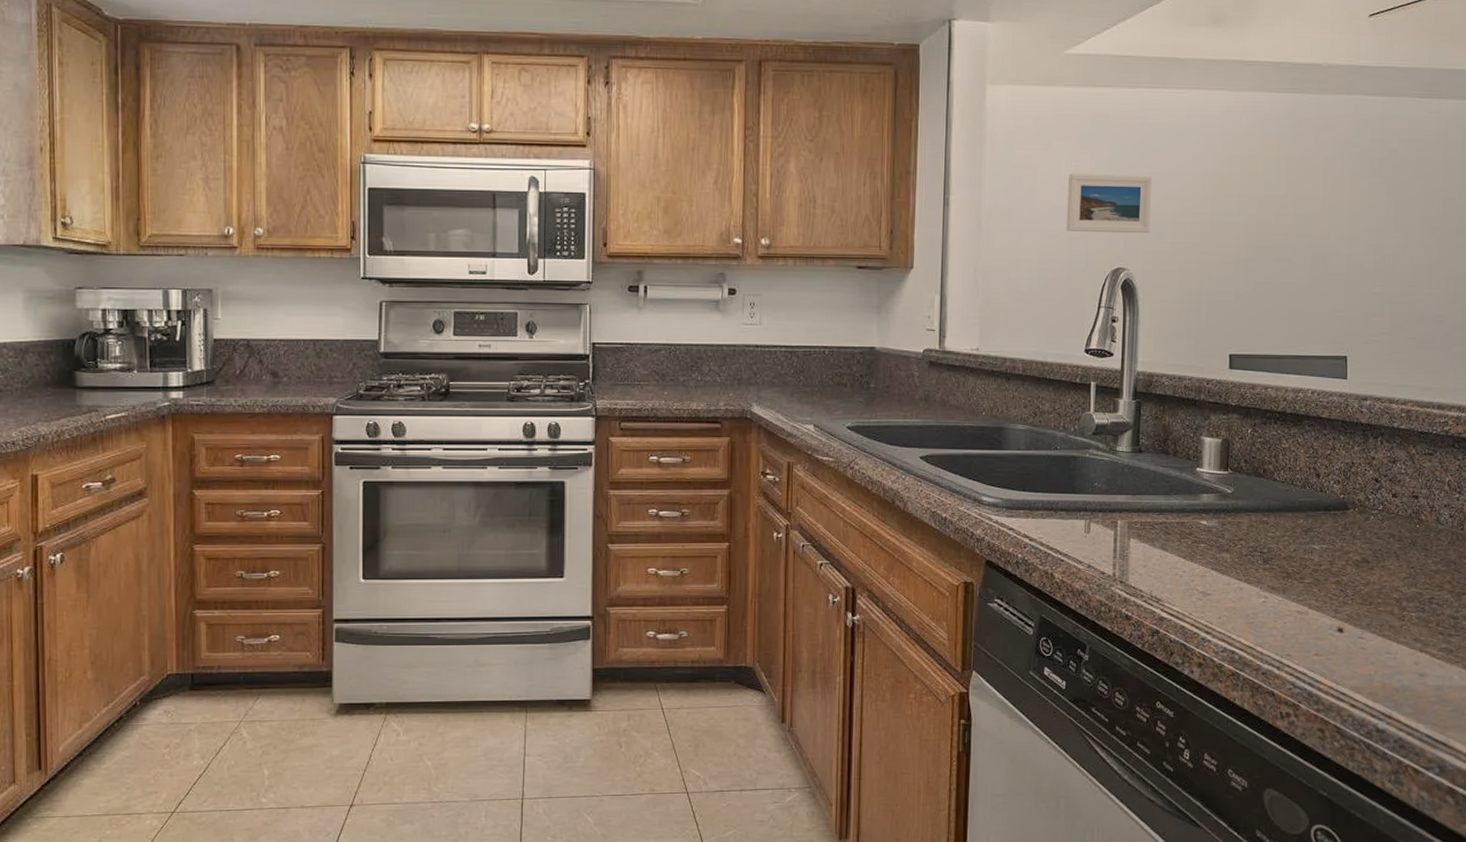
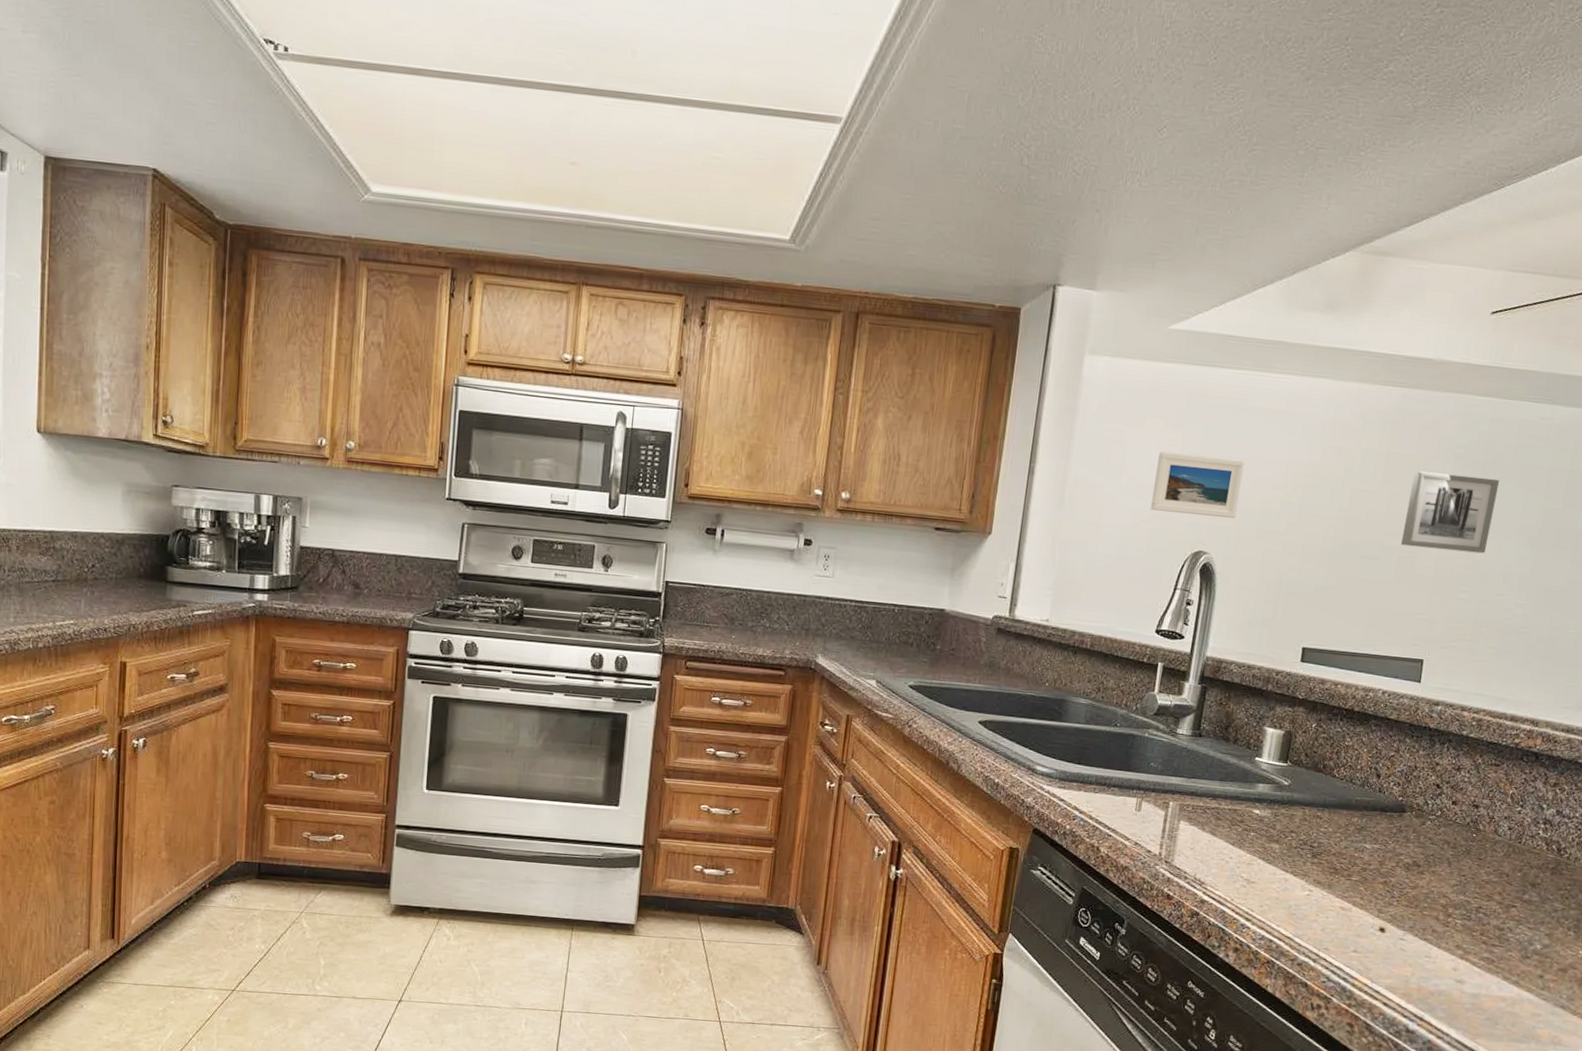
wall art: none [1311,172,1397,248] -> present [1400,471,1499,554]

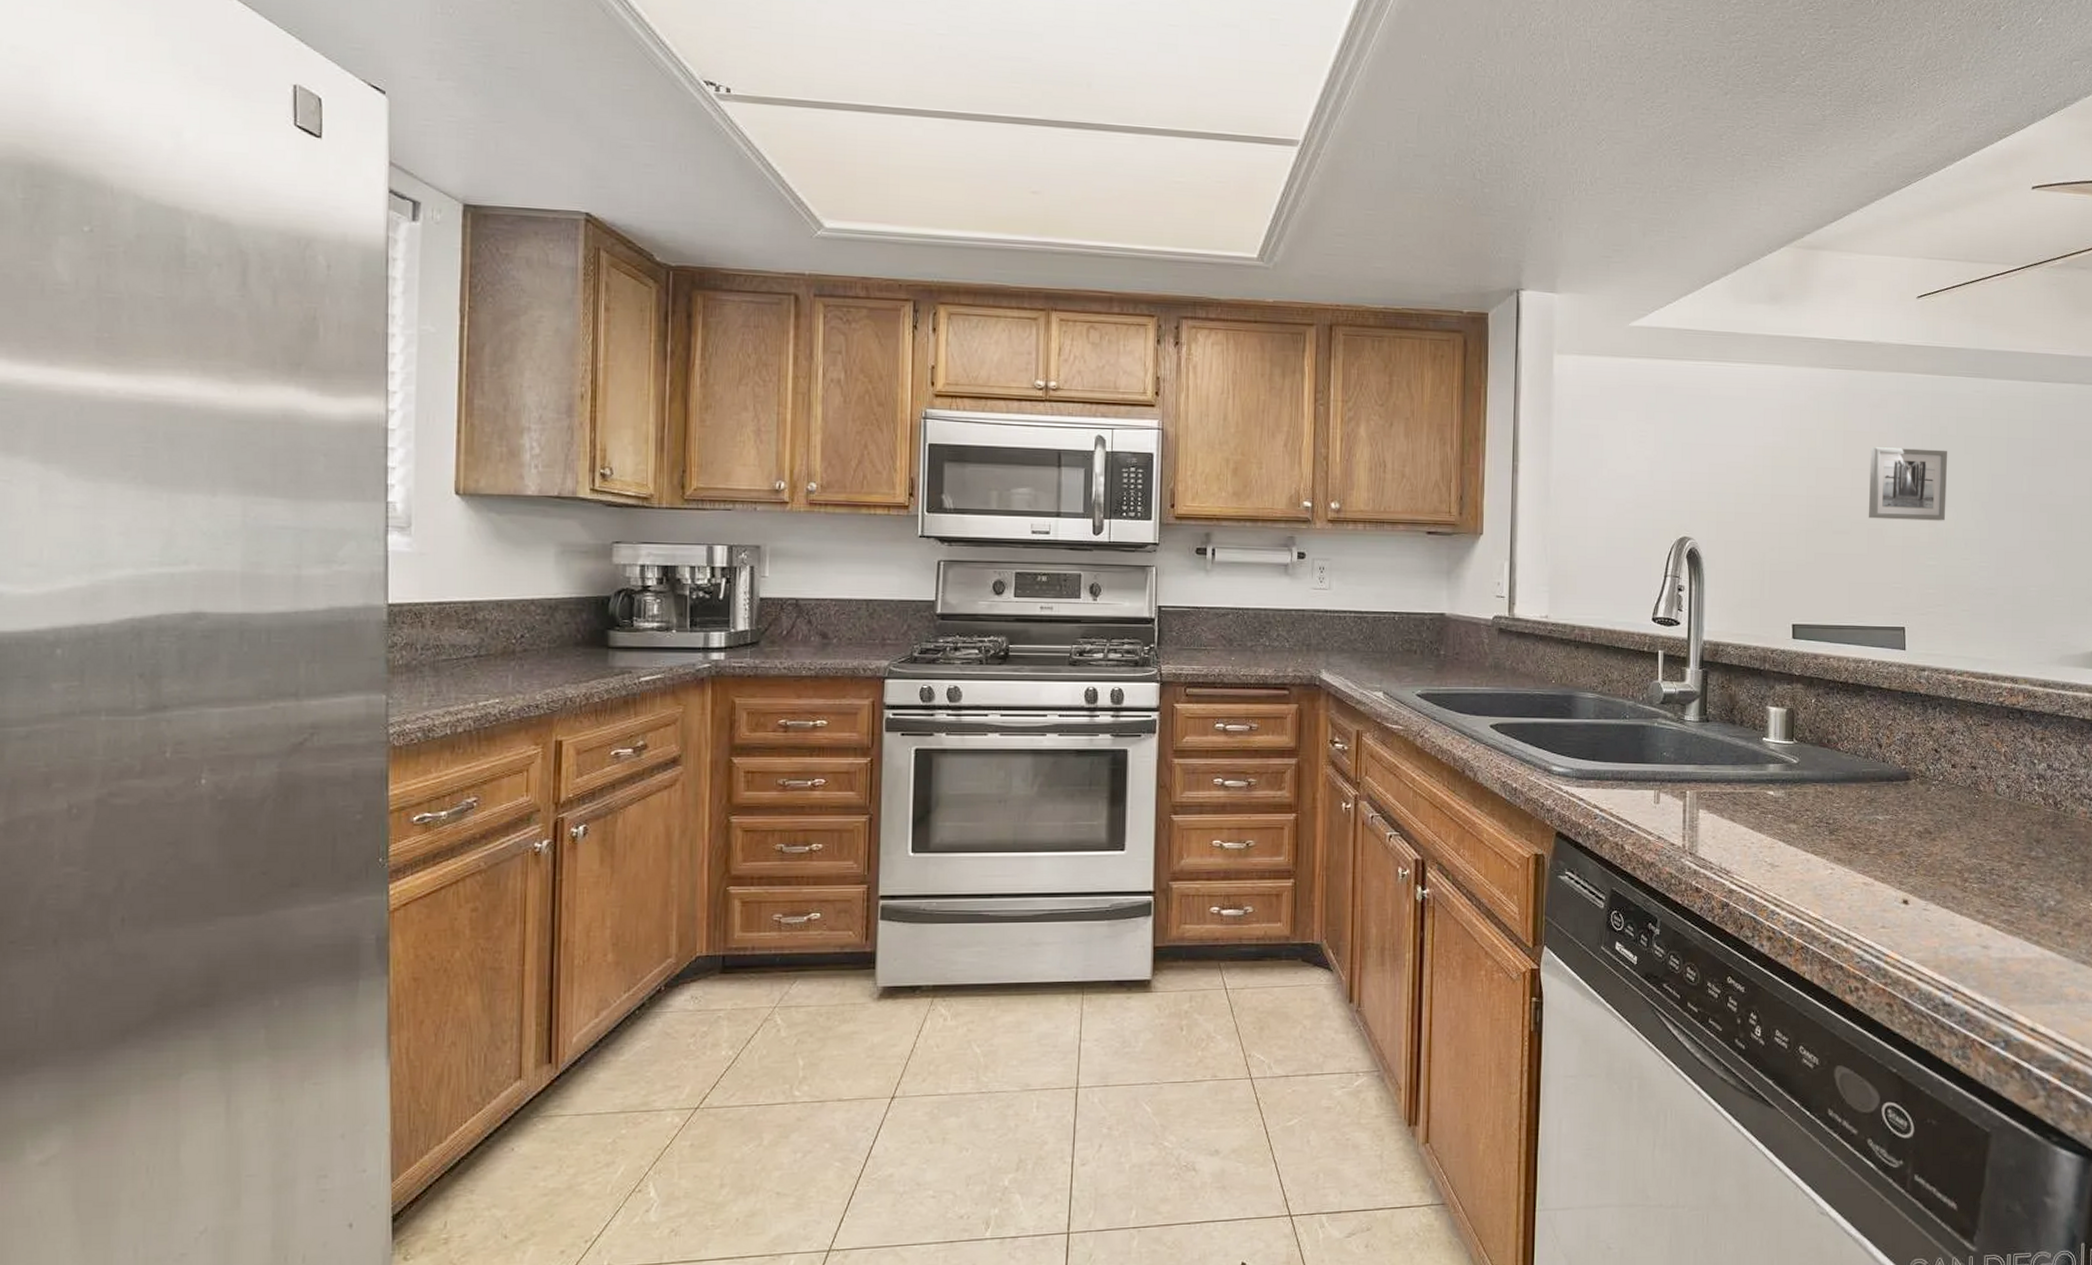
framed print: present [1150,452,1245,519] -> none [1632,443,1716,504]

